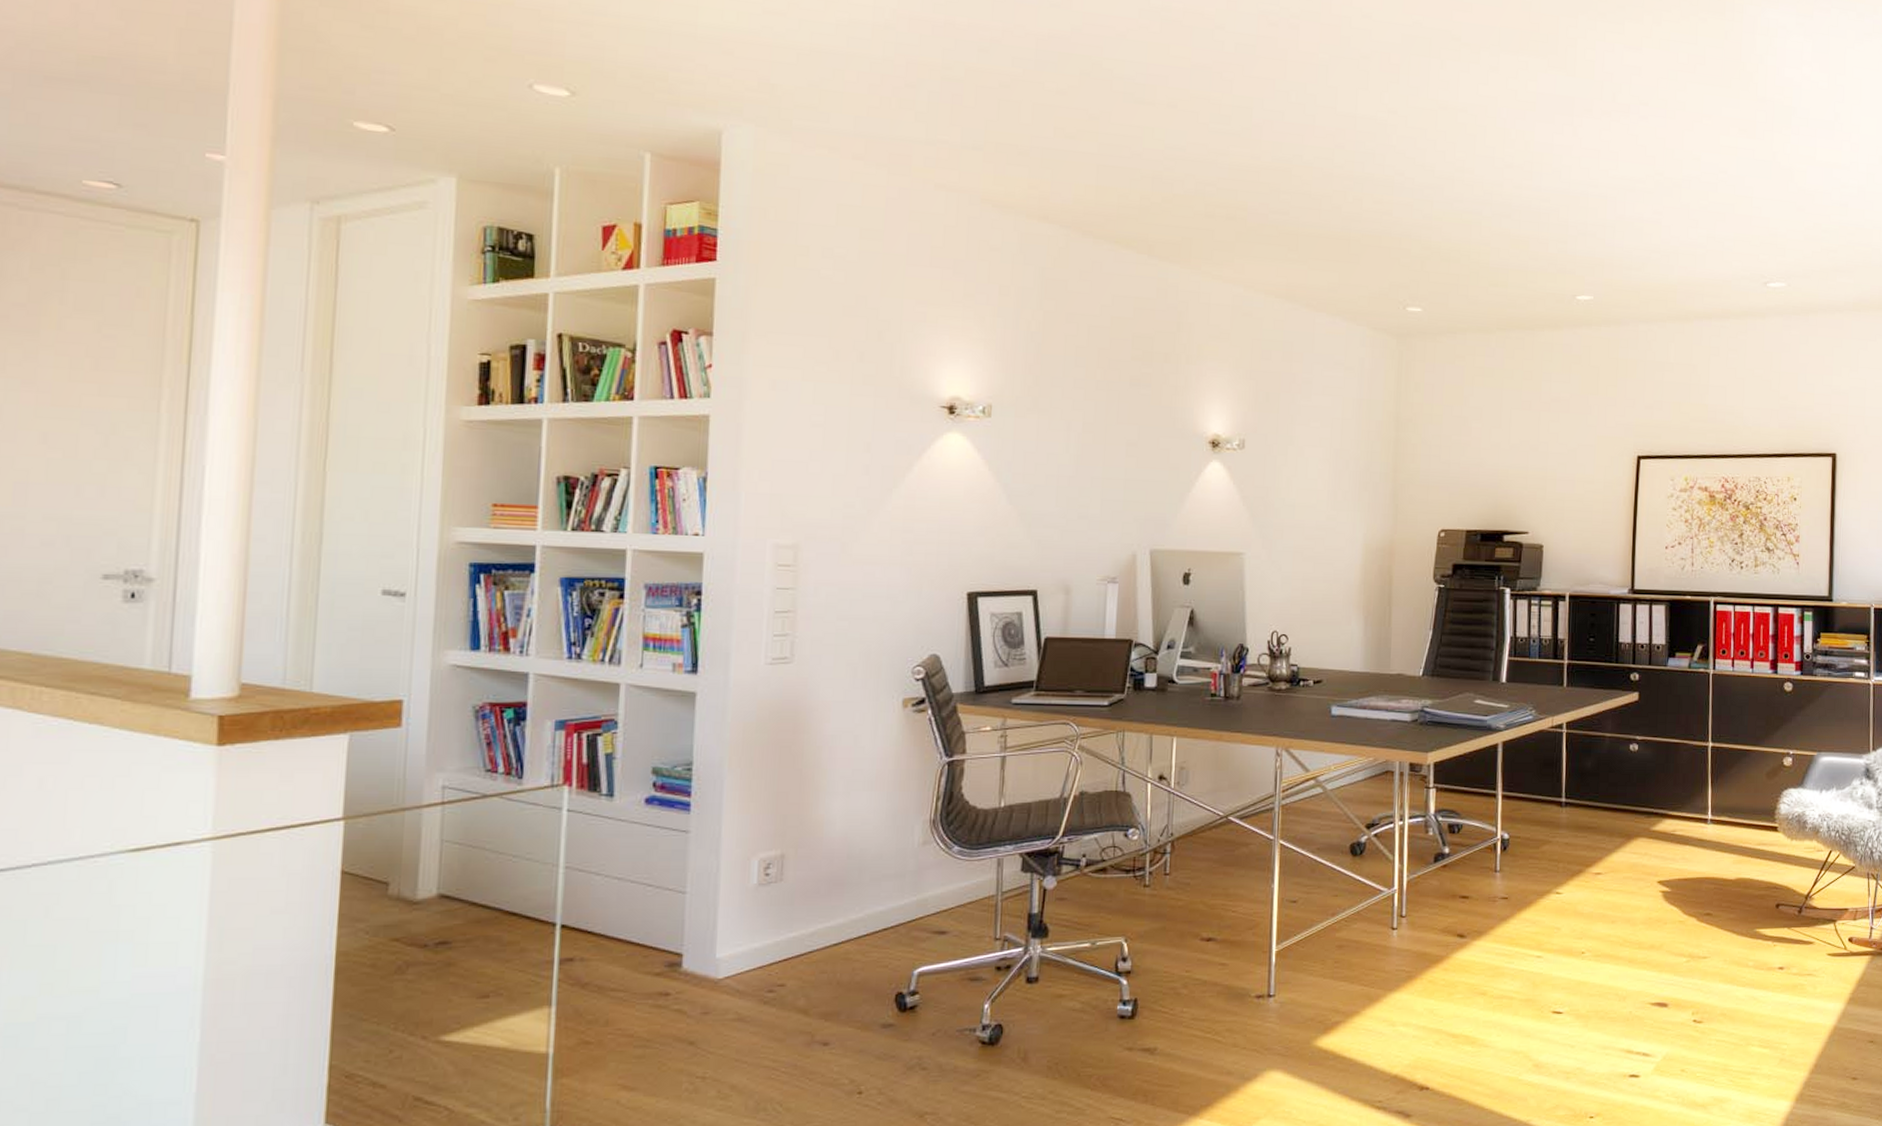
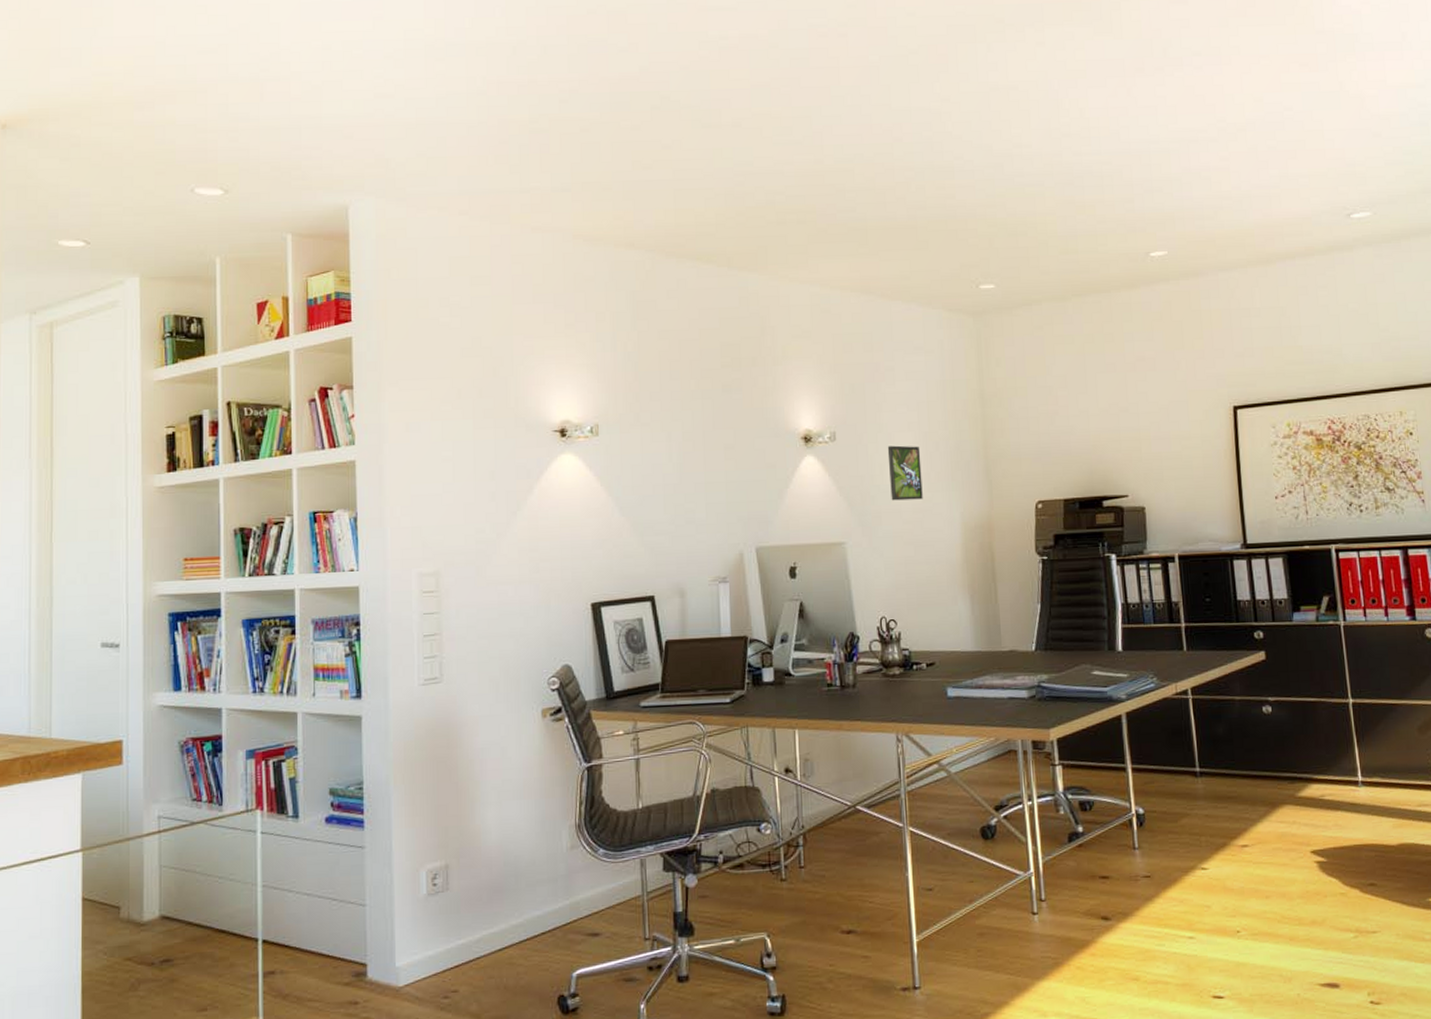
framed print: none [1295,459,1330,517] -> present [887,445,923,501]

